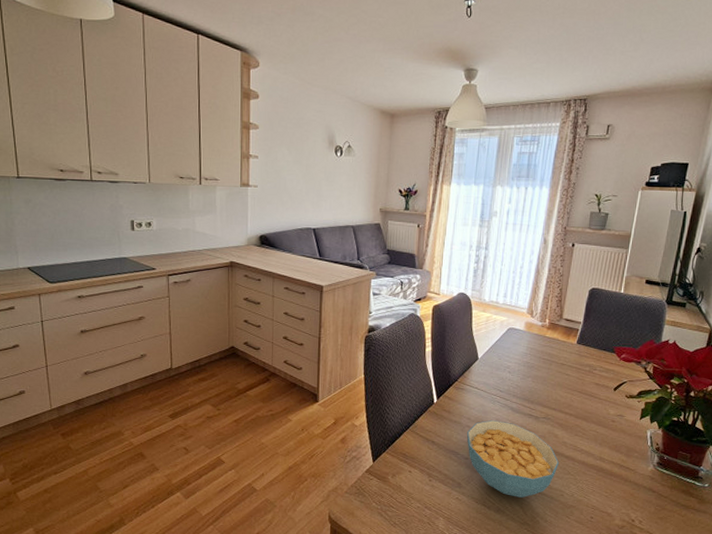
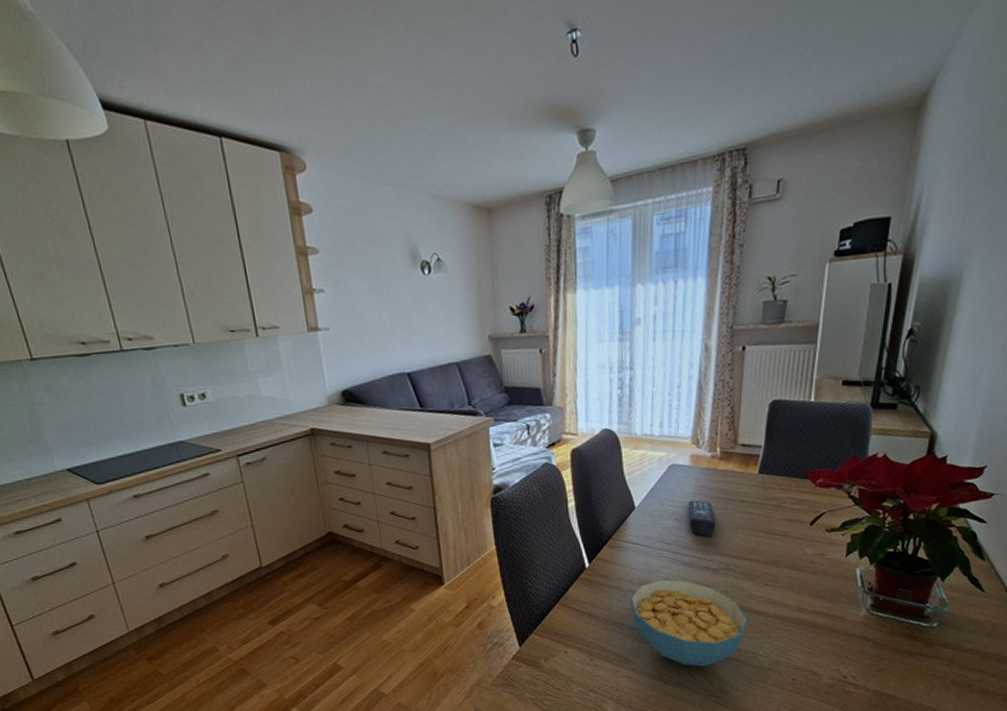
remote control: none [520,358,541,389] -> present [688,500,716,536]

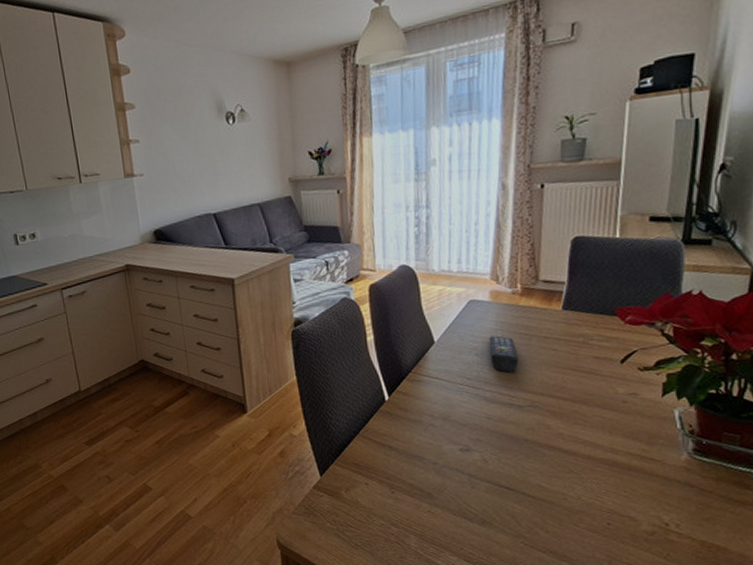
cereal bowl: present [629,579,748,667] -> none [430,414,557,505]

